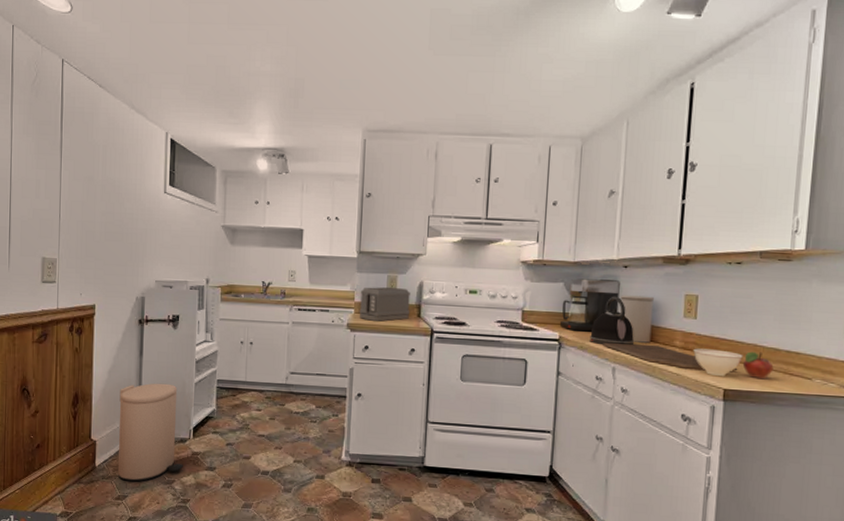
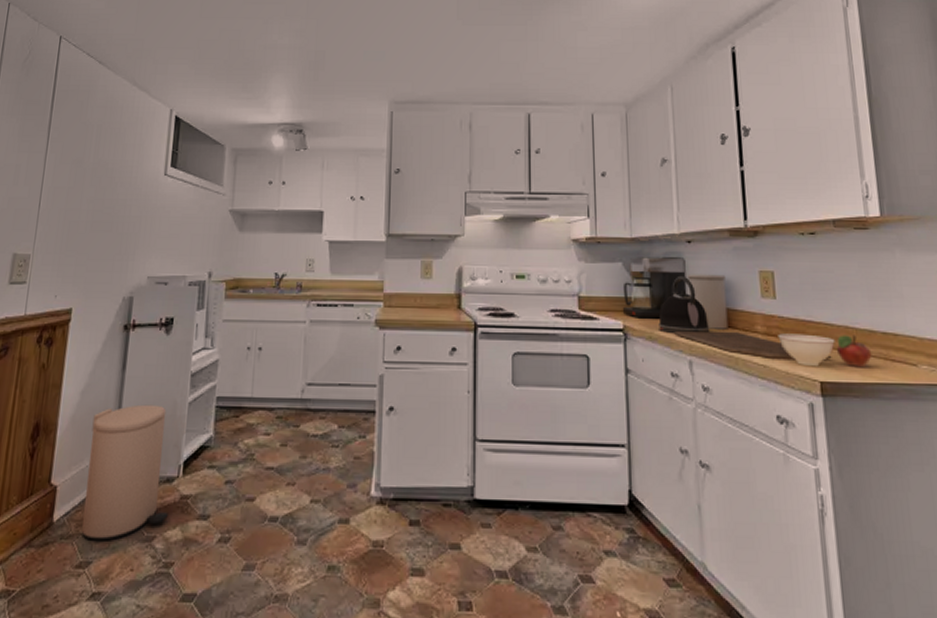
toaster: present [359,287,410,322] -> none [389,274,449,317]

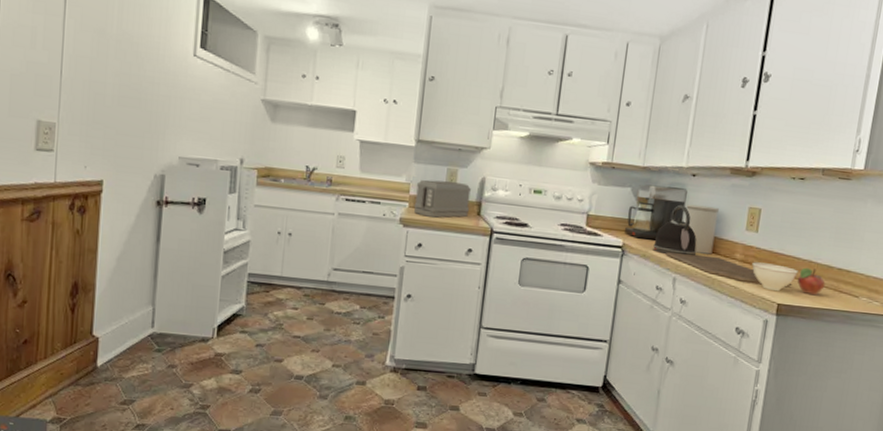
pedal bin: present [81,404,168,541] -> none [124,274,204,385]
toaster: none [389,274,449,317] -> present [413,179,471,219]

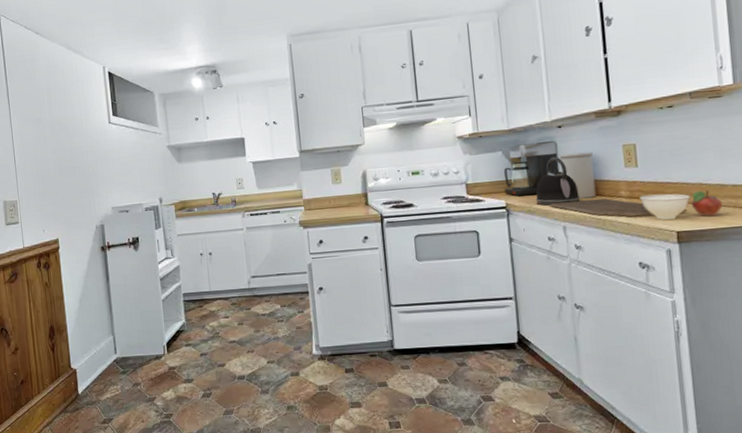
toaster: present [413,179,471,219] -> none [308,179,358,216]

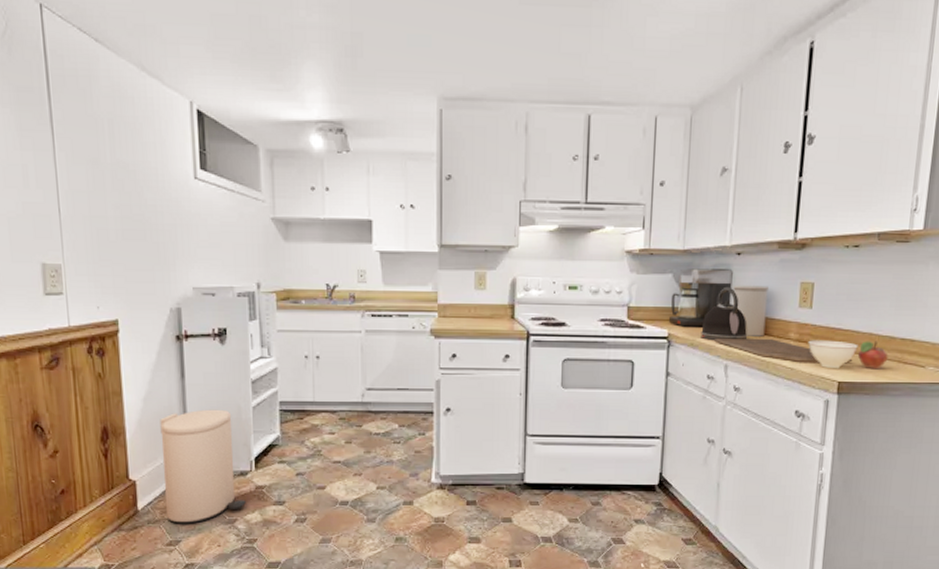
pedal bin: none [92,304,162,404] -> present [160,409,246,524]

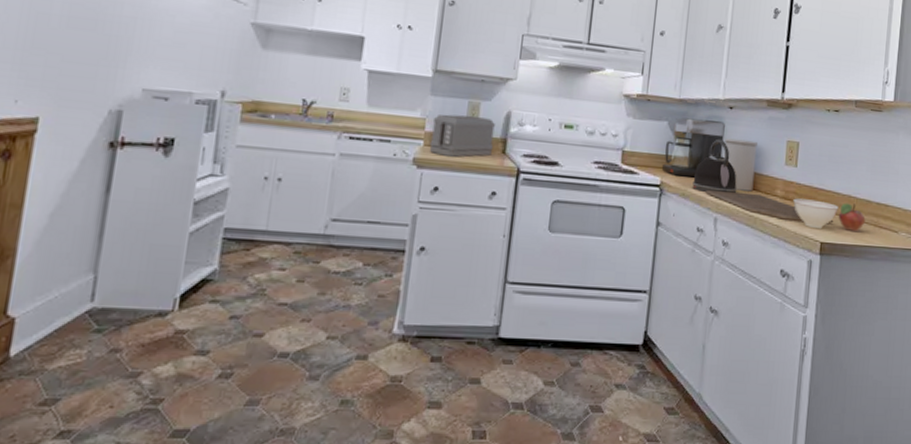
pedal bin: present [160,409,246,524] -> none [47,232,162,377]
toaster: none [443,285,503,327] -> present [429,114,495,158]

